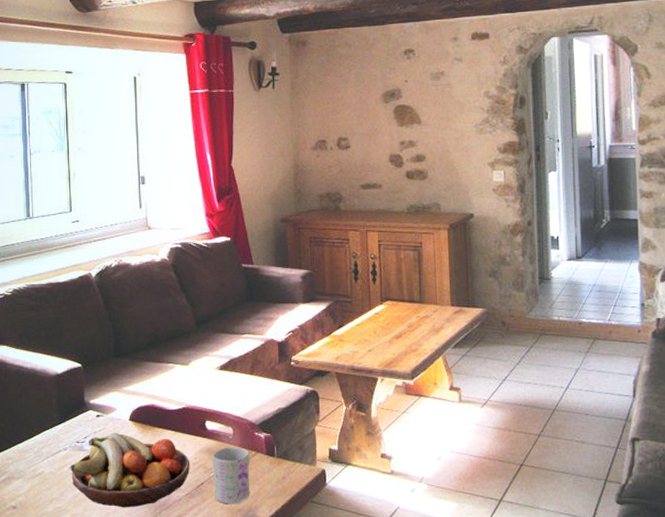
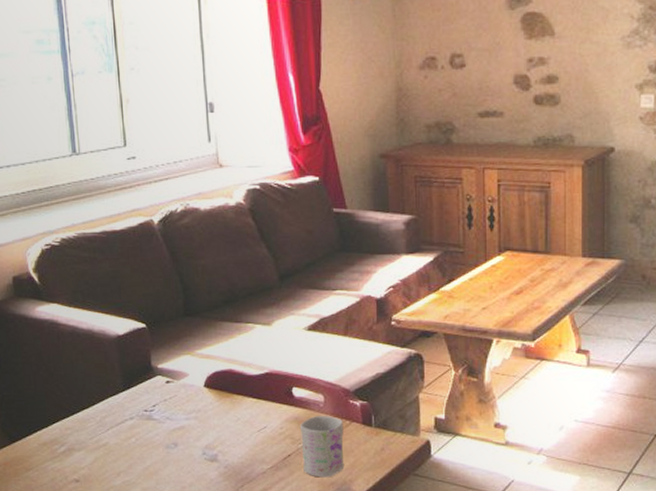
fruit bowl: present [70,432,189,508] -> none [138,400,275,481]

